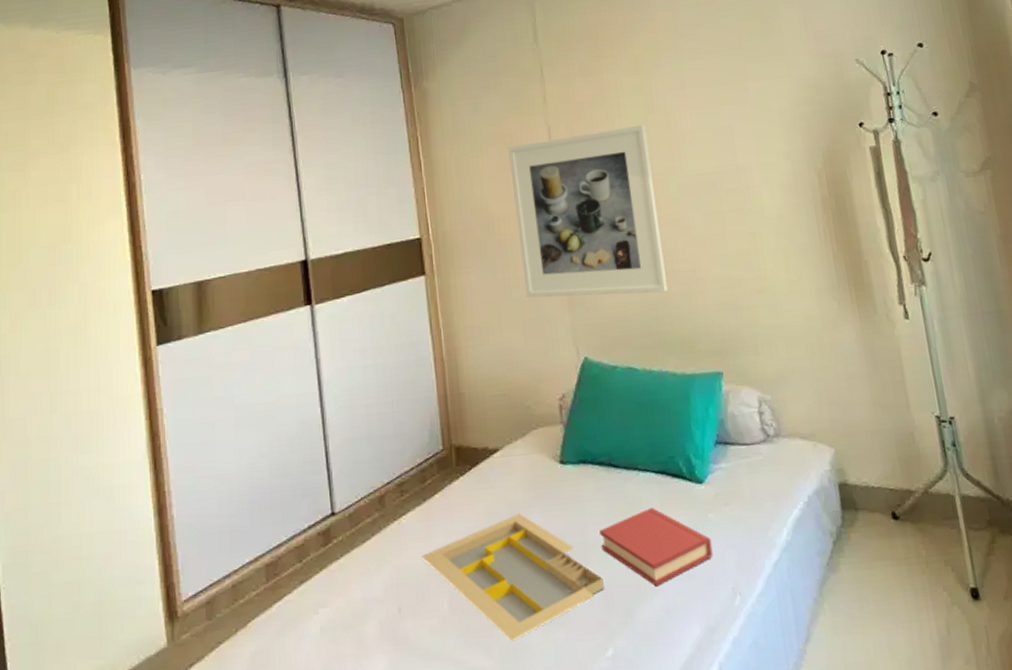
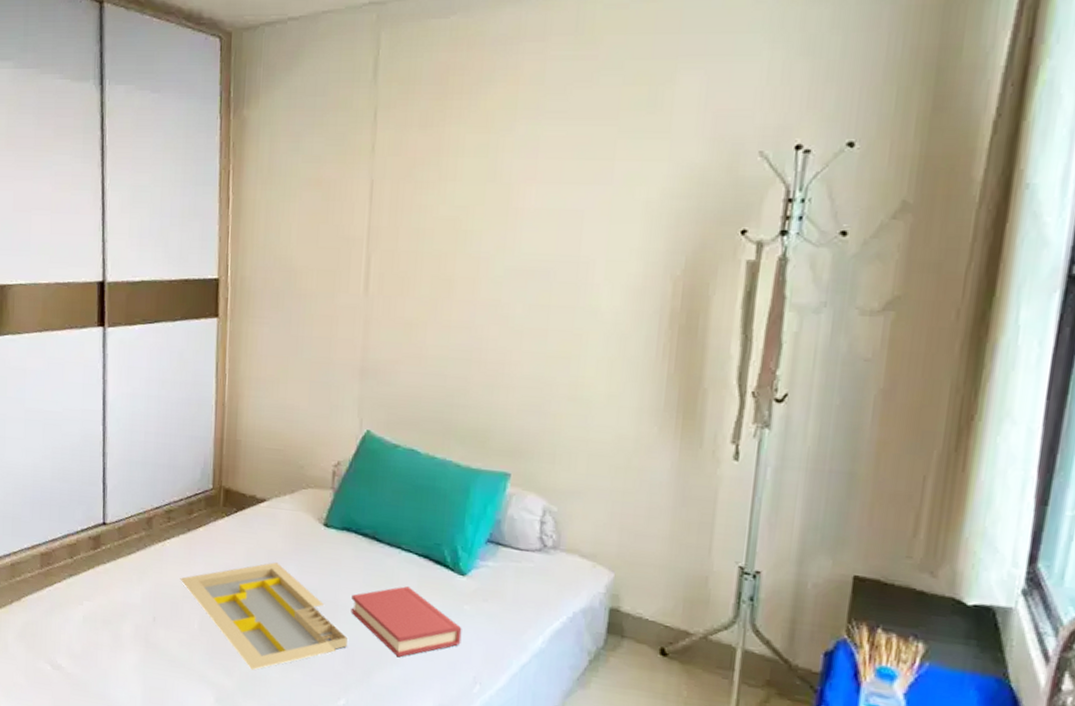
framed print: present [508,124,668,299] -> none [318,192,482,380]

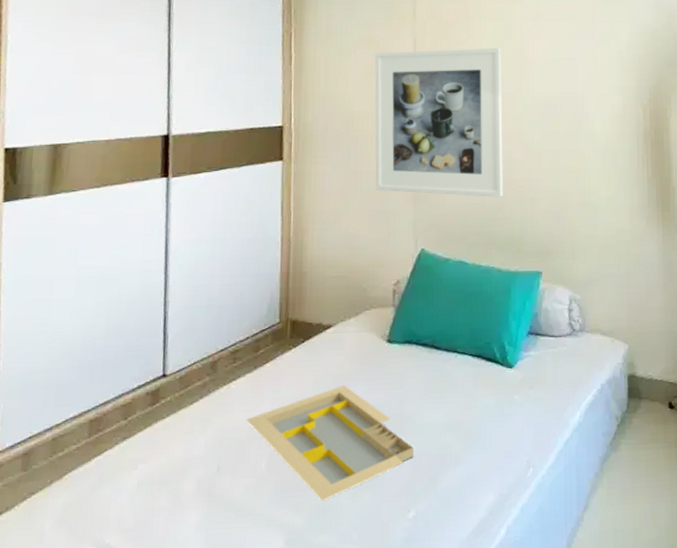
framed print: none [318,192,482,380] -> present [375,47,503,197]
hardback book: present [351,586,462,658] -> none [415,387,514,457]

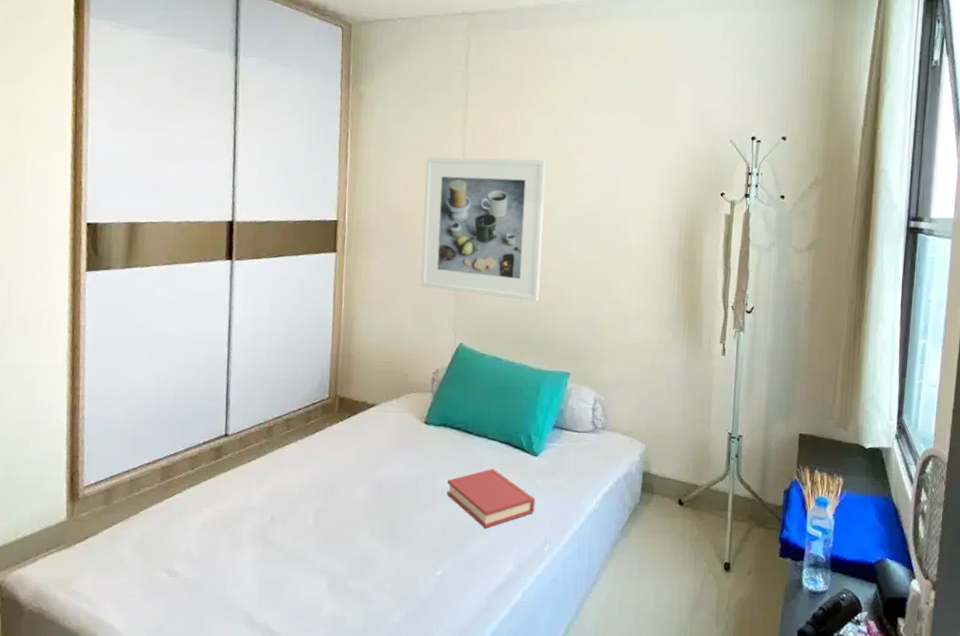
serving tray: present [246,385,414,502] -> none [297,458,444,555]
hardback book: none [415,387,514,457] -> present [447,469,536,529]

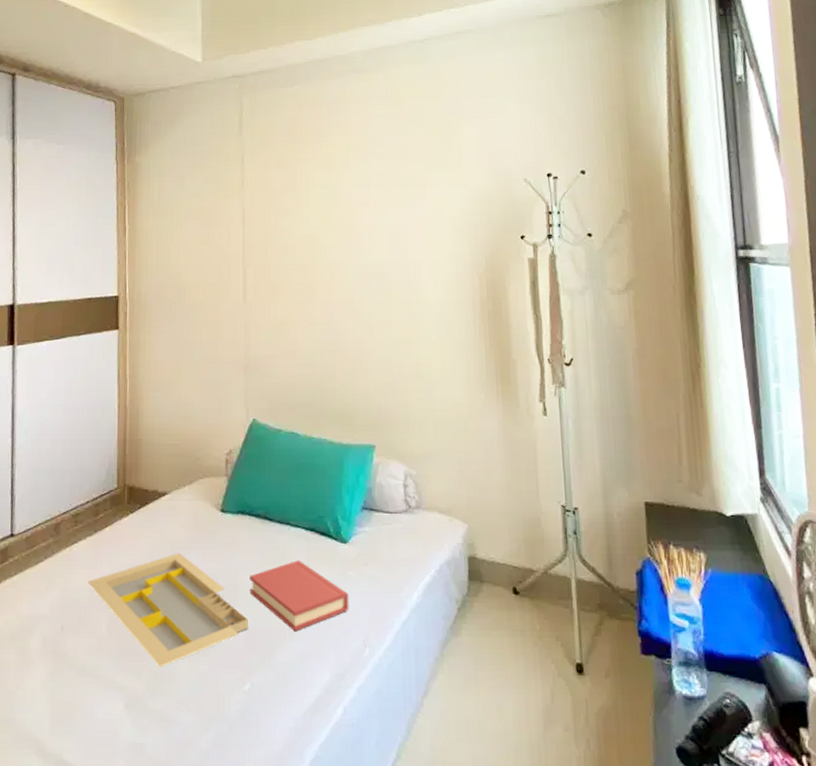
serving tray: none [297,458,444,555] -> present [87,553,248,668]
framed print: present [420,156,547,301] -> none [205,216,334,368]

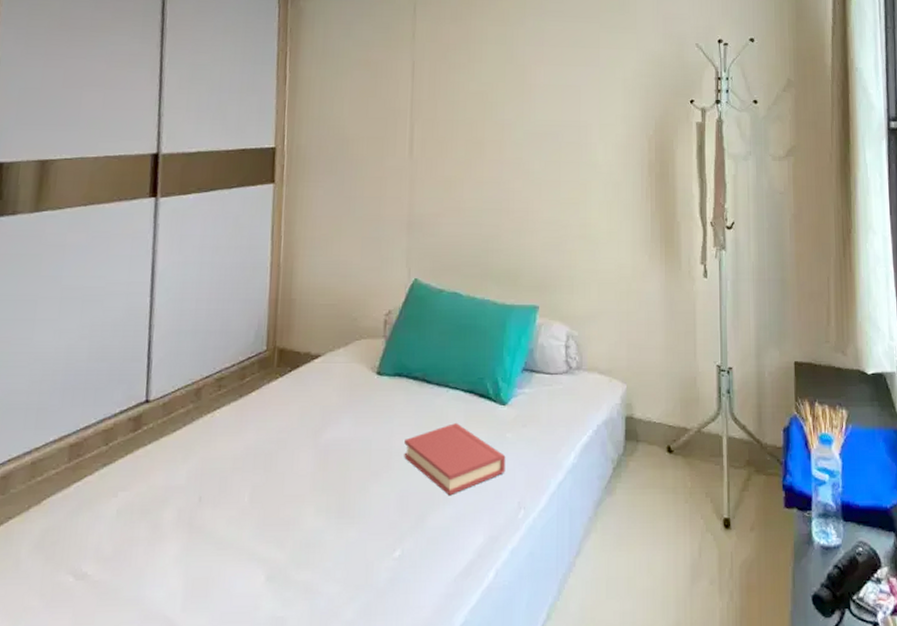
serving tray: present [87,553,248,668] -> none [230,418,401,537]

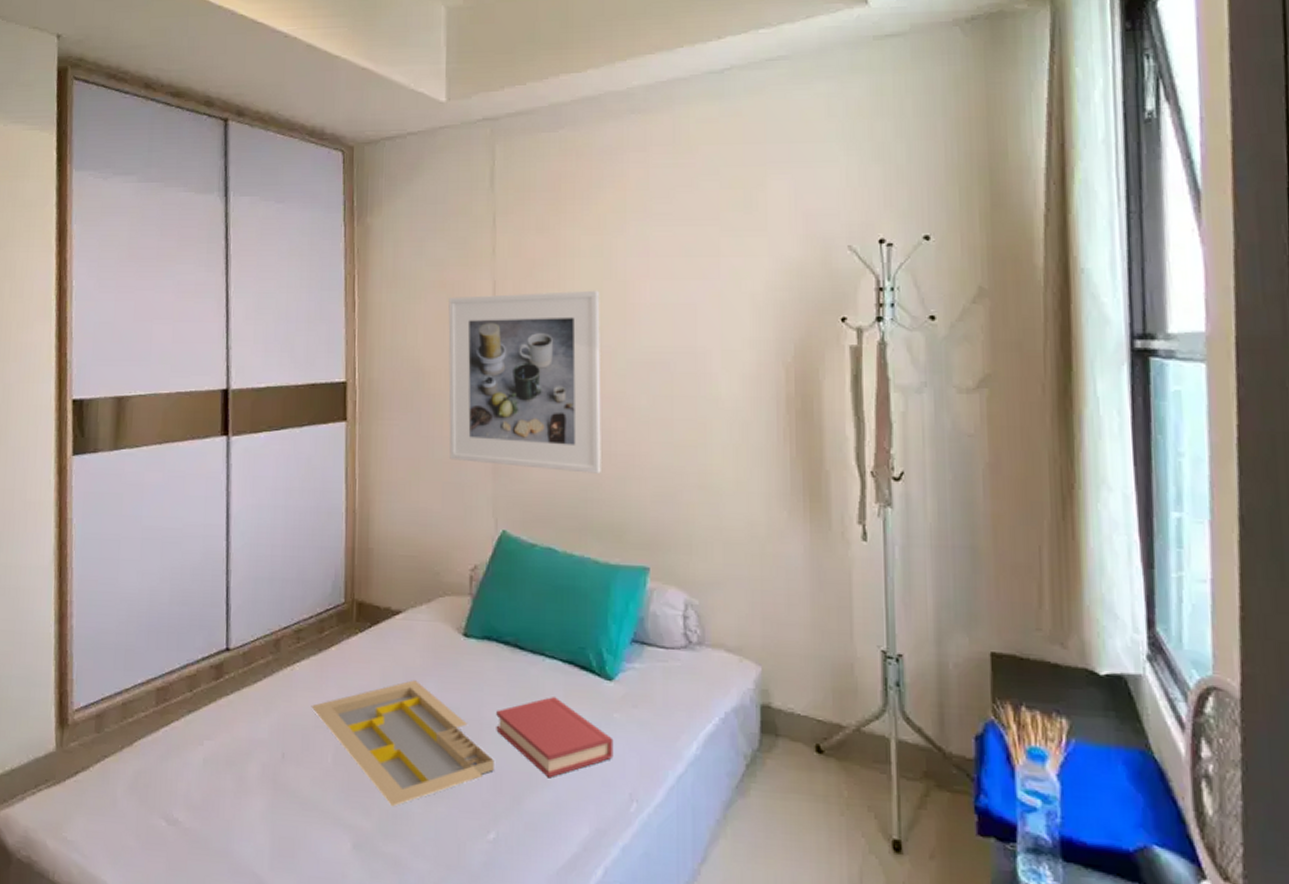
serving tray: none [230,418,401,537] -> present [311,680,494,807]
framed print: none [369,72,503,227] -> present [448,290,601,474]

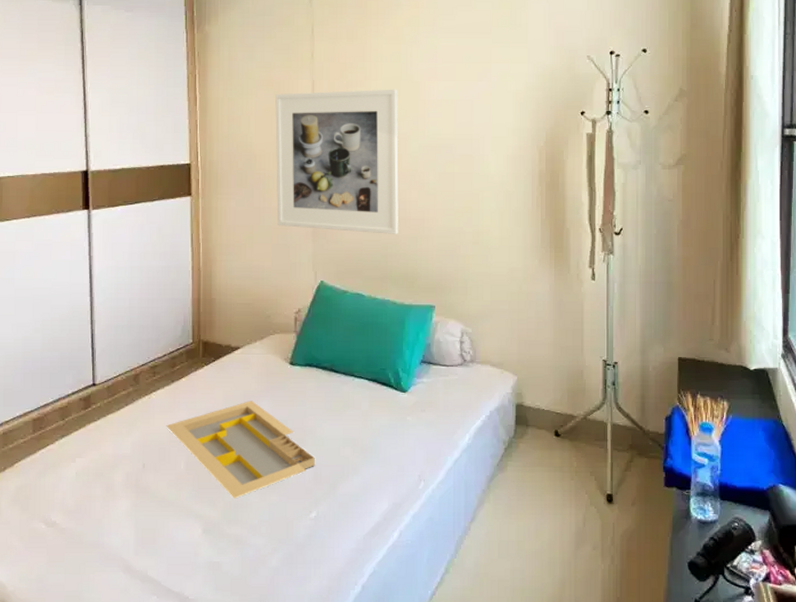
hardback book: present [496,697,614,778] -> none [316,407,407,469]

